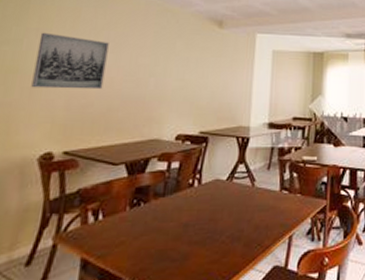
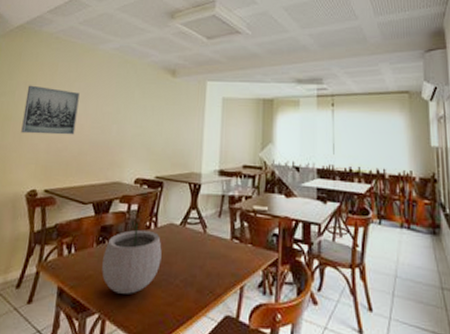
plant pot: none [136,175,207,258] -> present [102,218,162,294]

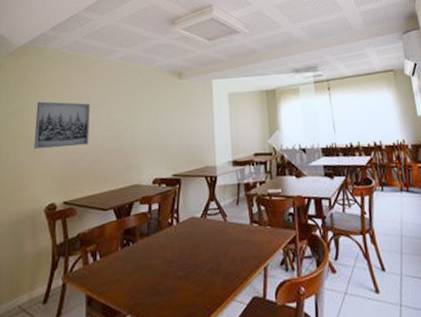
plant pot: present [102,218,162,294] -> none [129,216,186,293]

